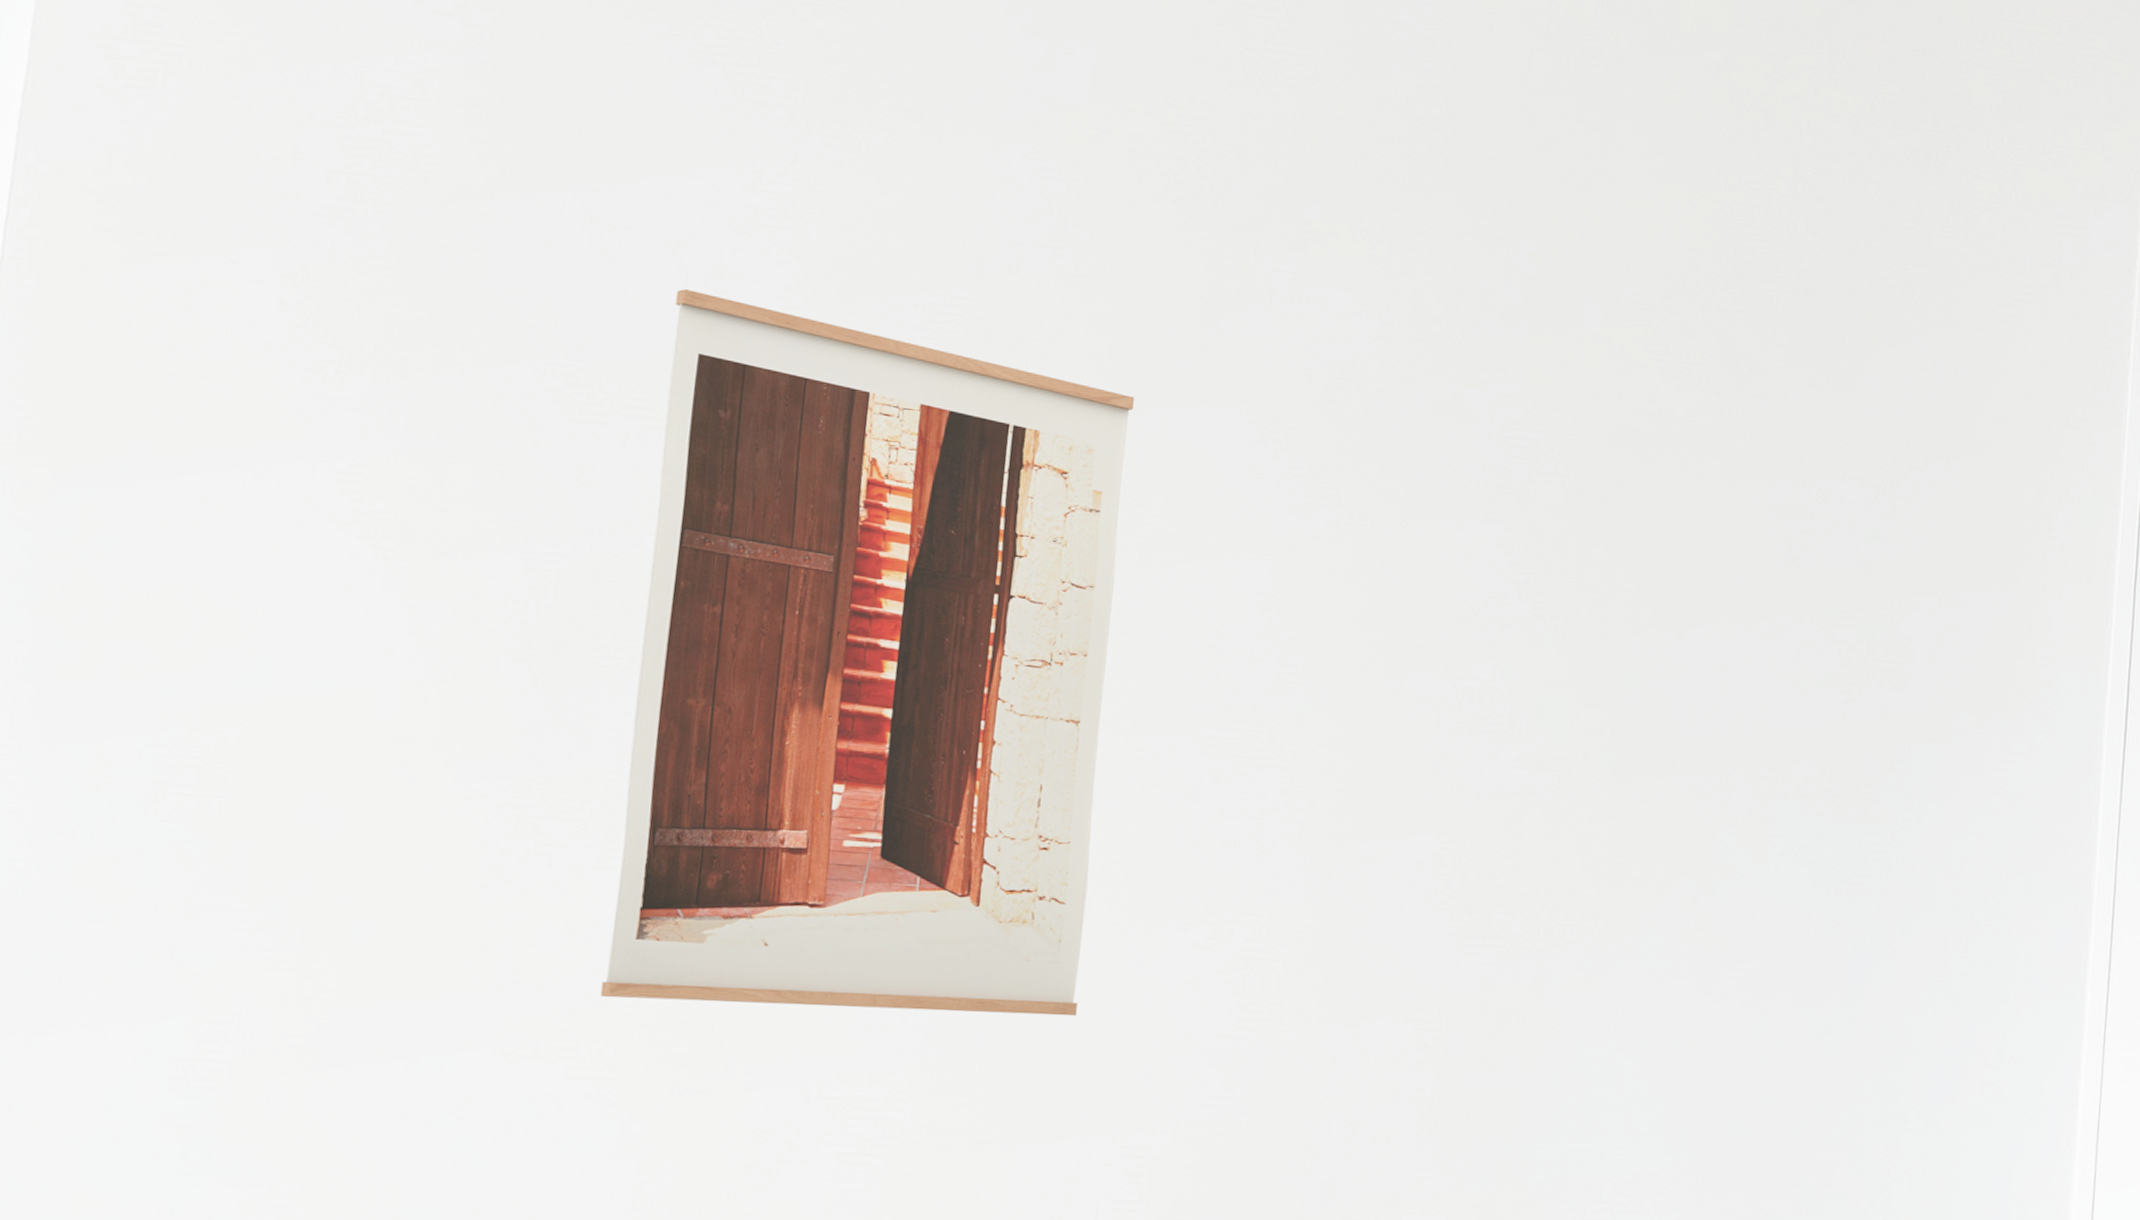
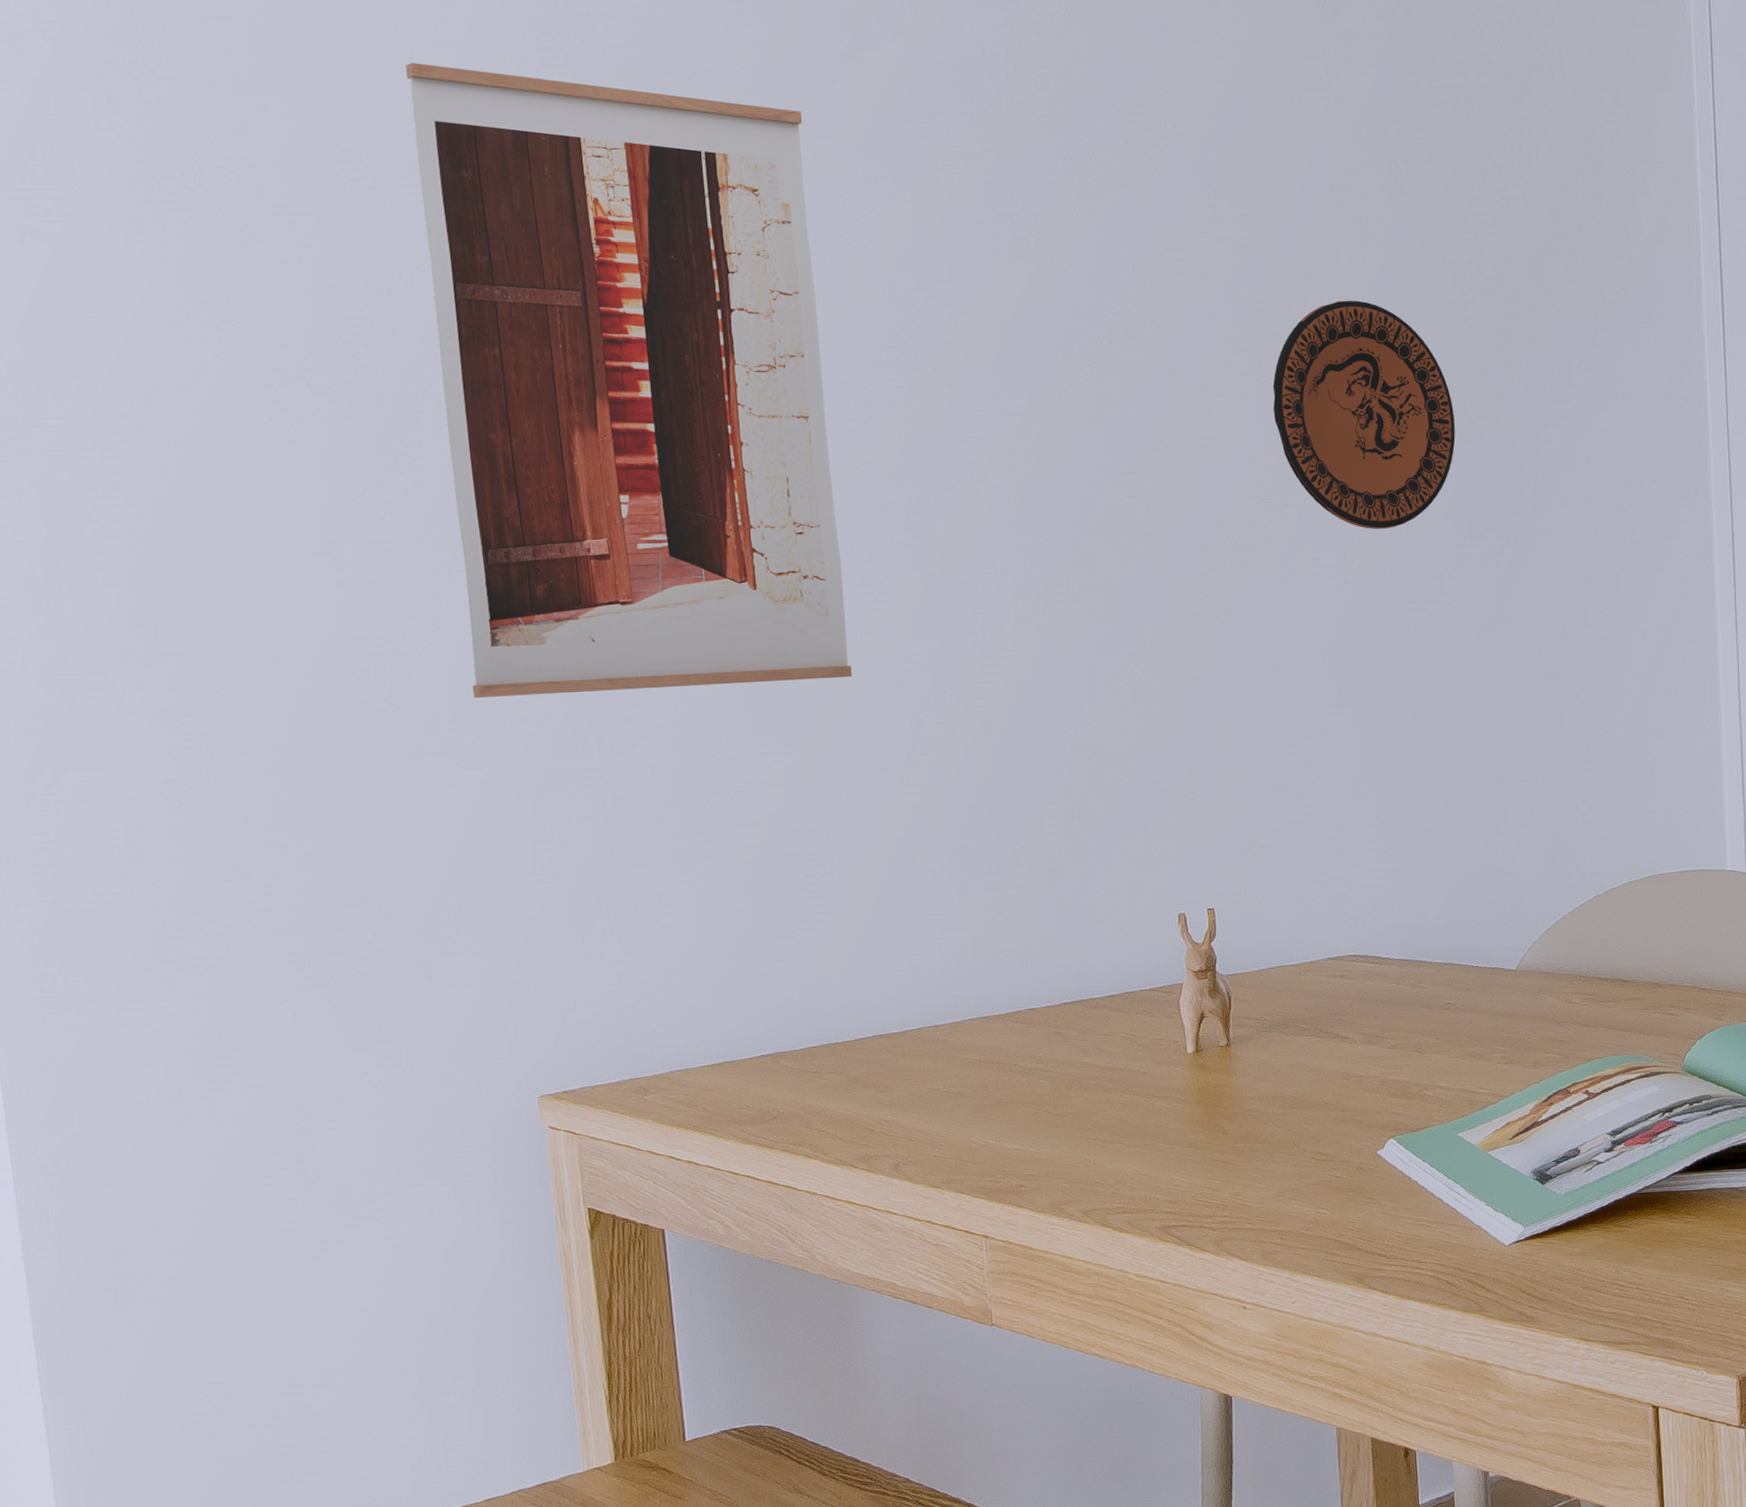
decorative plate: none [1619,665,1822,914] -> present [1272,300,1456,530]

